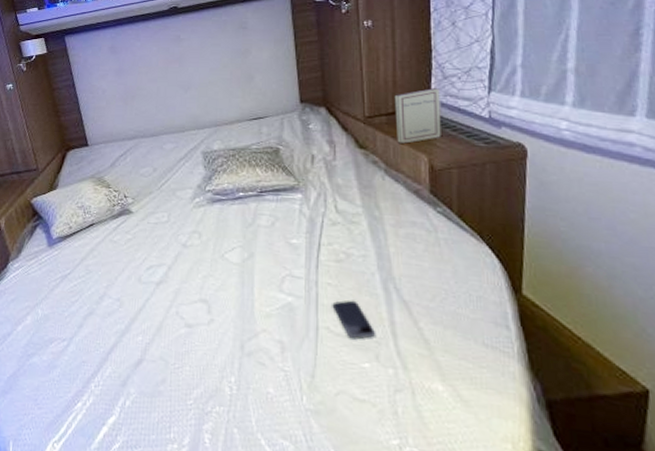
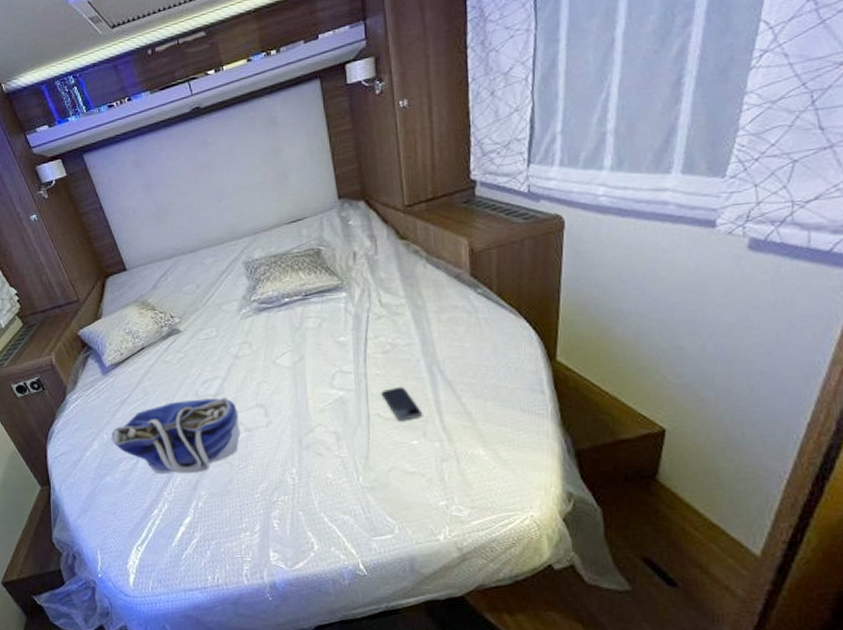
tote bag: none [46,284,180,367] -> present [111,397,241,474]
book: present [394,88,441,144] -> none [433,167,481,229]

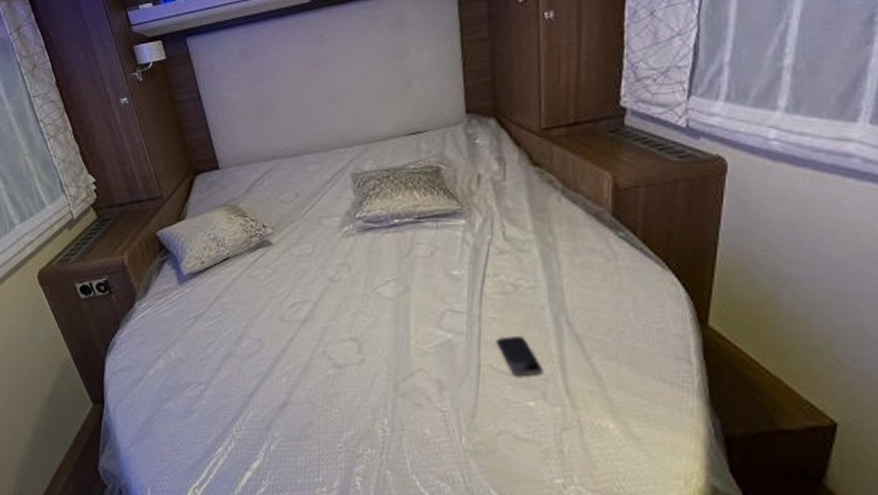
tote bag: present [111,397,241,474] -> none [180,323,328,410]

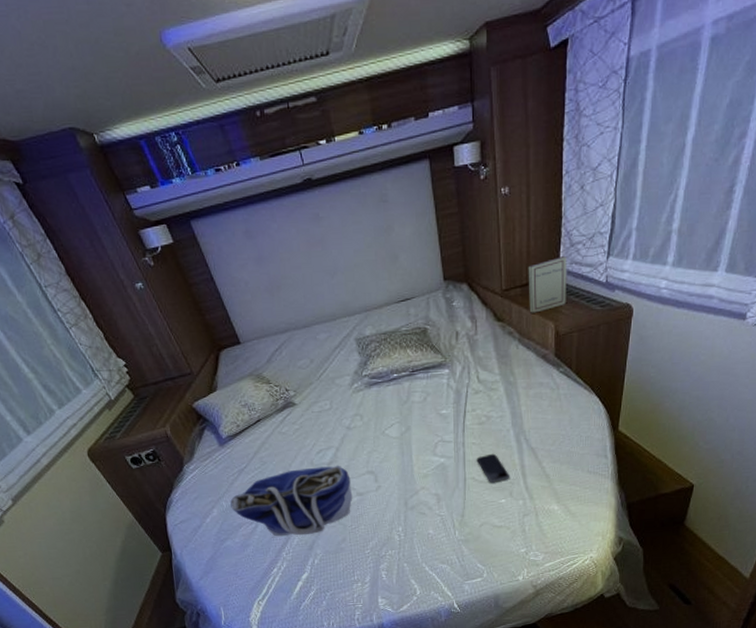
tote bag: none [180,323,328,410] -> present [230,465,353,536]
book: none [576,93,630,159] -> present [528,256,567,313]

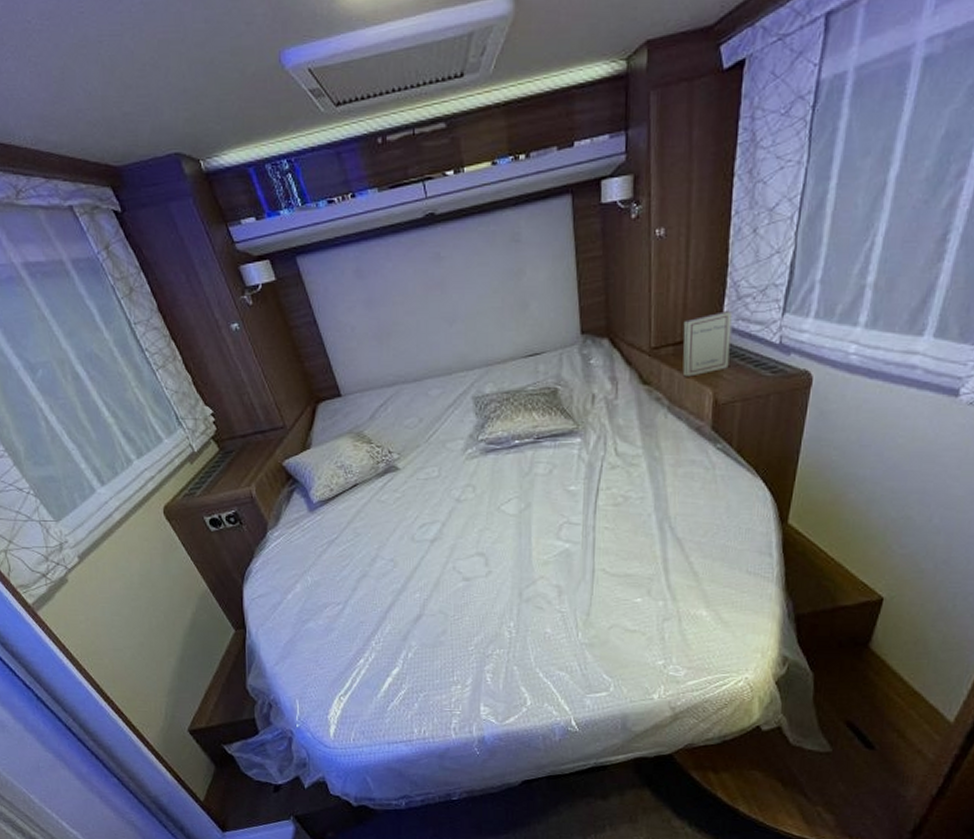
tote bag: present [230,465,353,536] -> none [316,543,458,623]
smartphone: present [476,453,509,482] -> none [608,541,648,577]

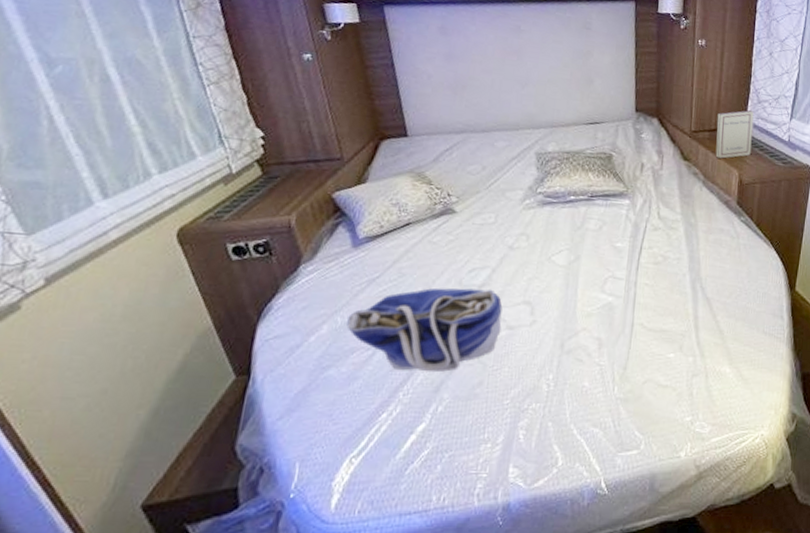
tote bag: none [316,543,458,623] -> present [346,288,503,373]

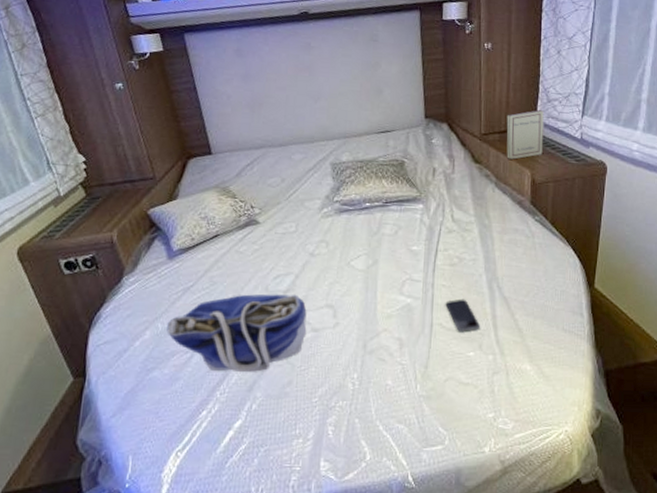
smartphone: none [647,298,681,332] -> present [445,299,480,331]

